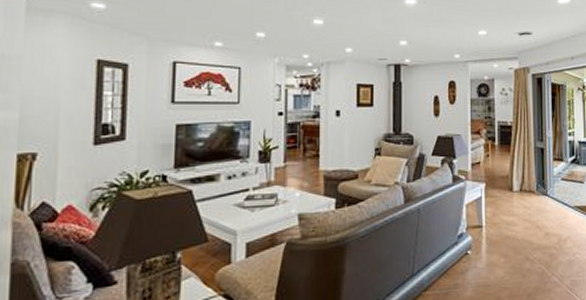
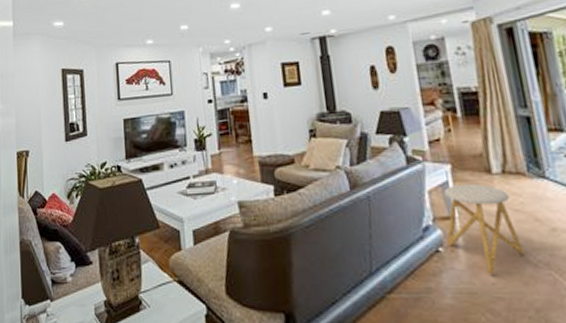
stool: none [475,199,526,270] -> present [443,183,525,275]

